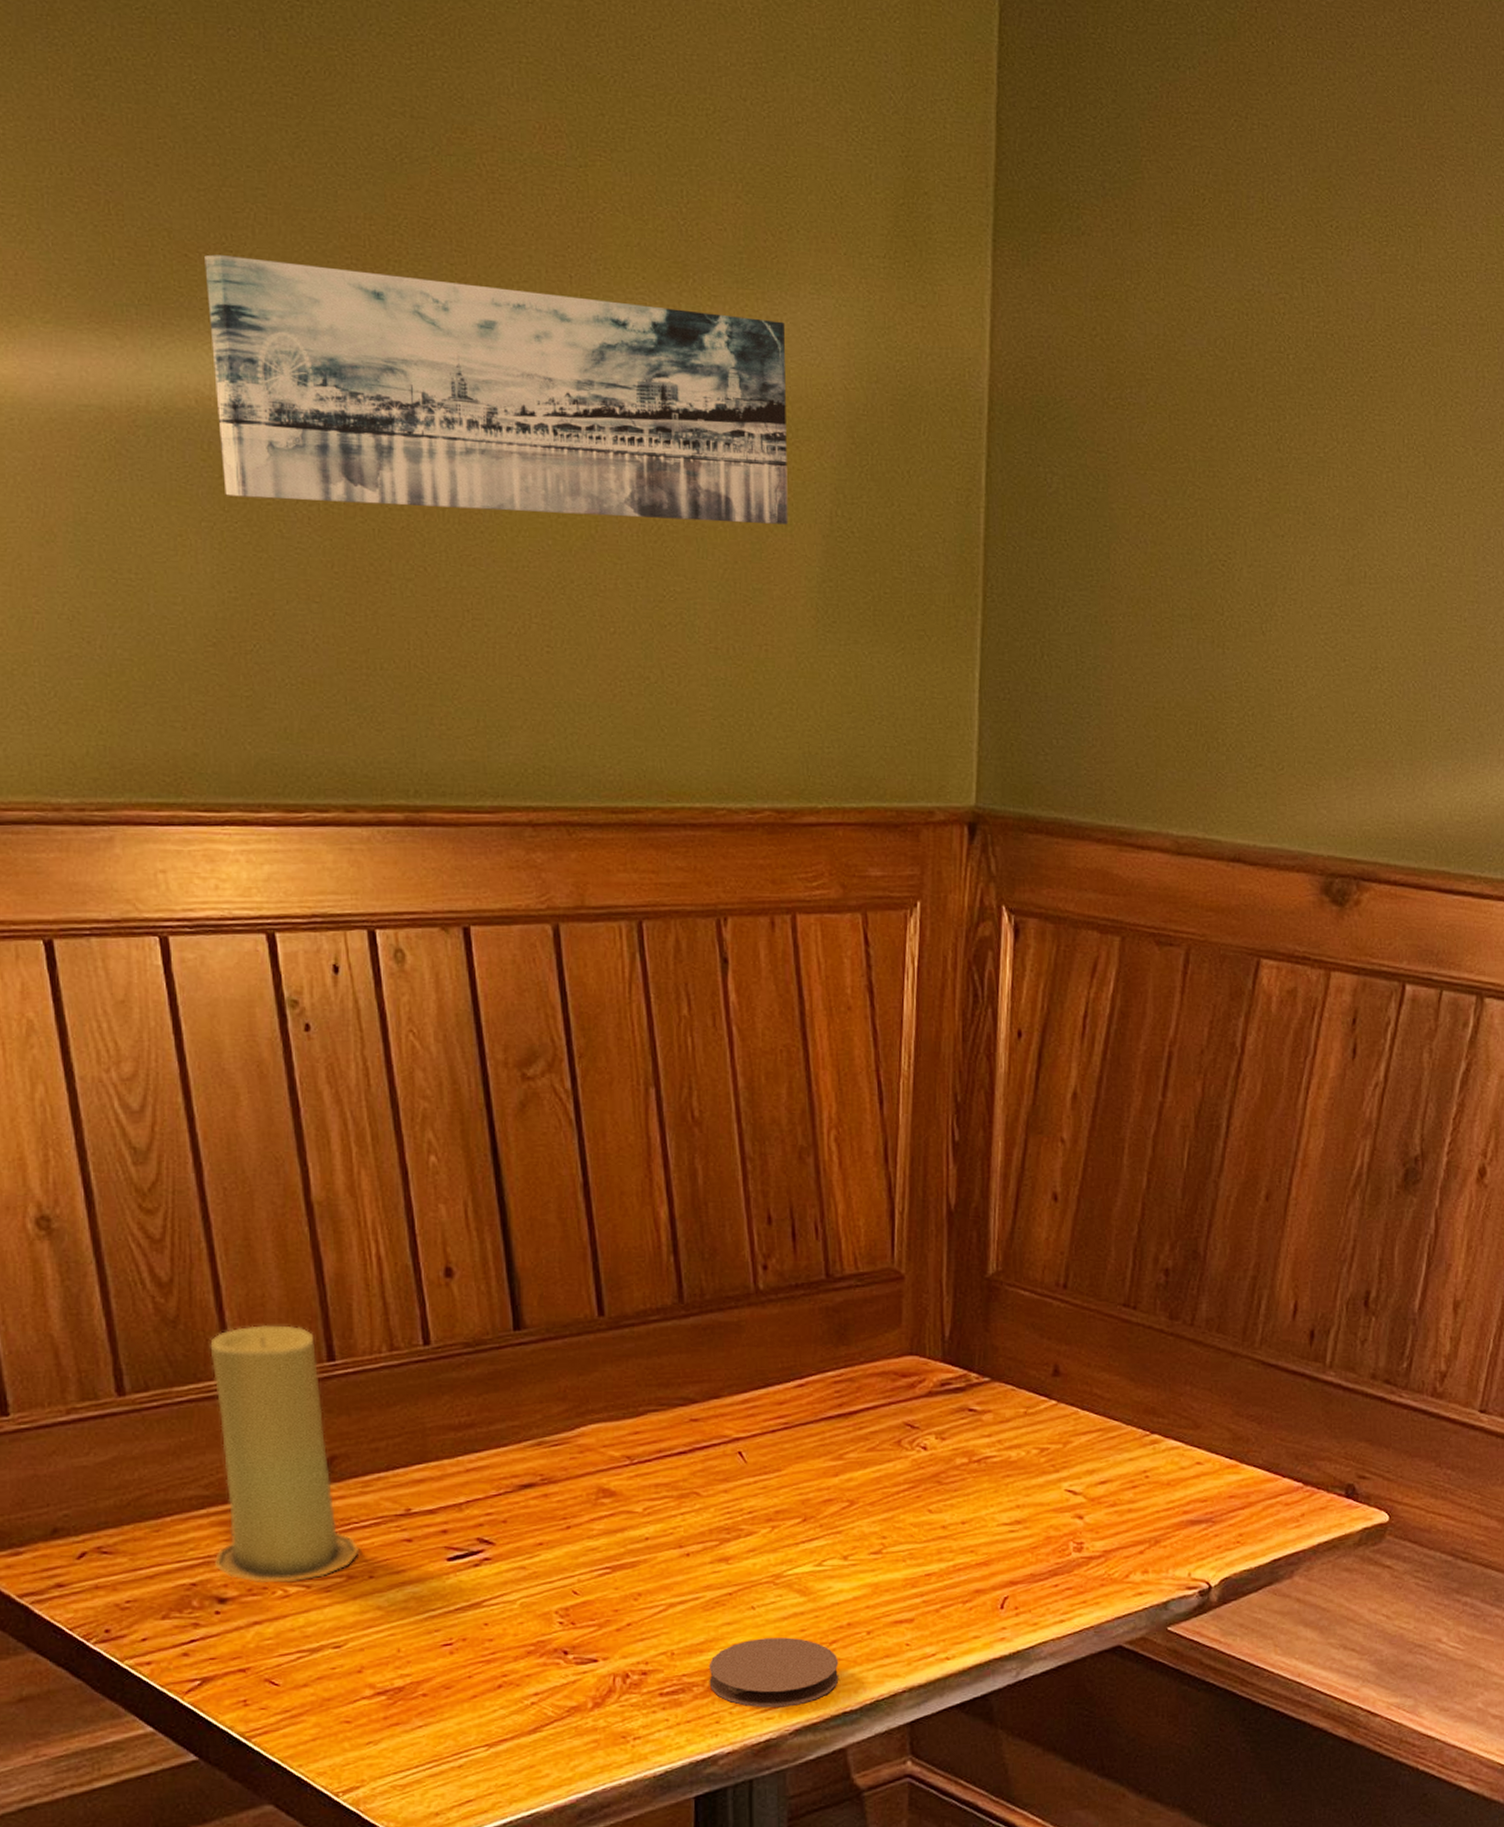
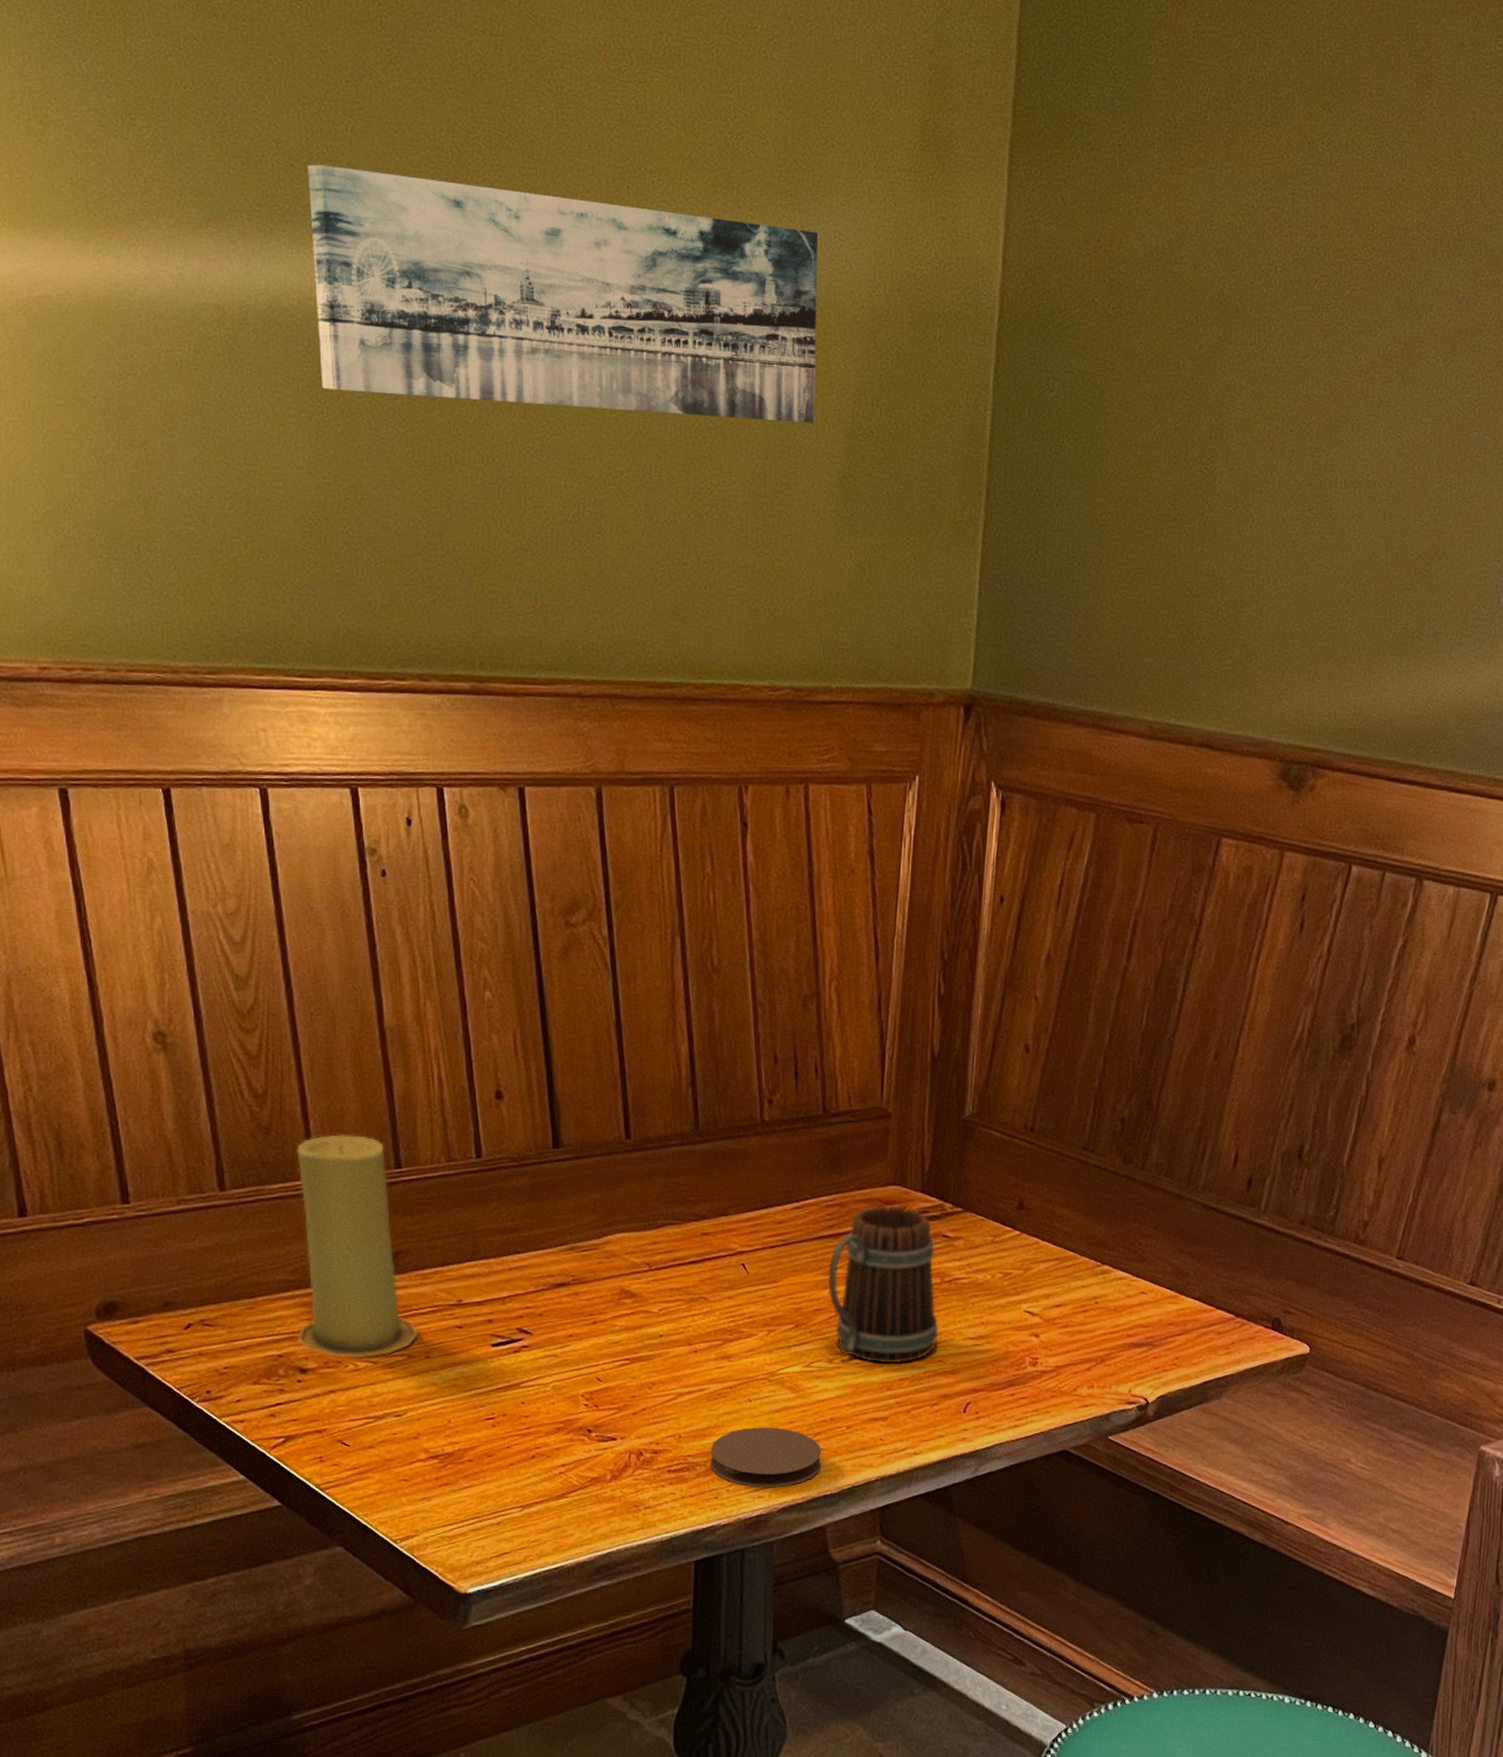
beer mug: none [838,1378,969,1558] -> present [828,1205,939,1364]

